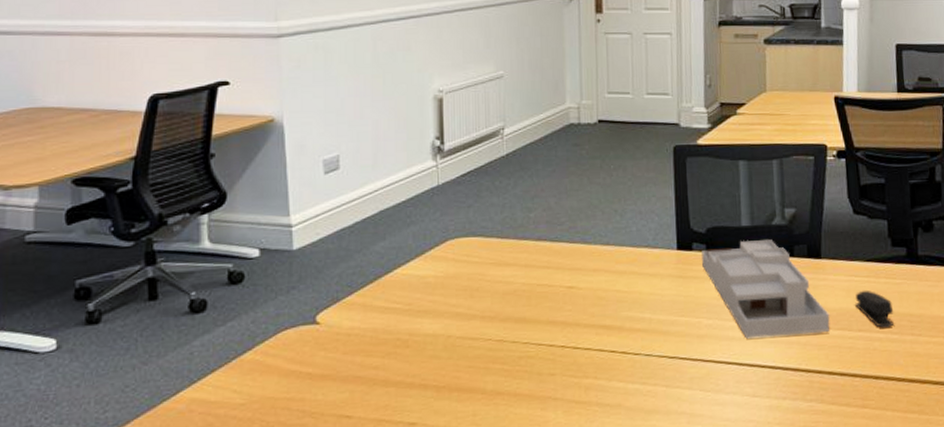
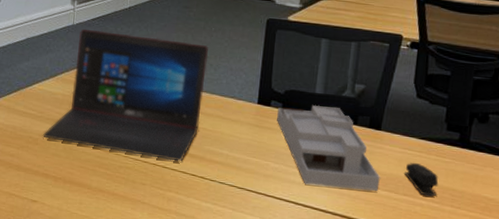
laptop: none [415,187,612,339] -> present [43,28,209,162]

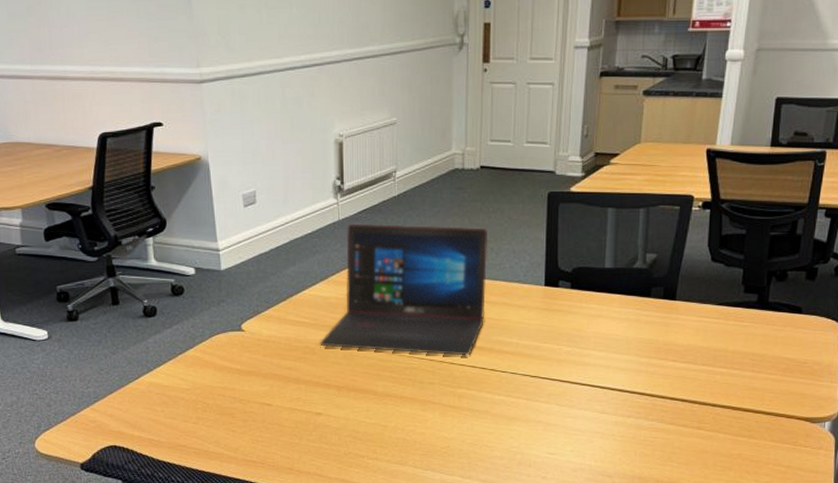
desk organizer: present [277,105,380,191] -> none [566,280,678,365]
stapler: present [404,162,439,197] -> none [702,330,738,364]

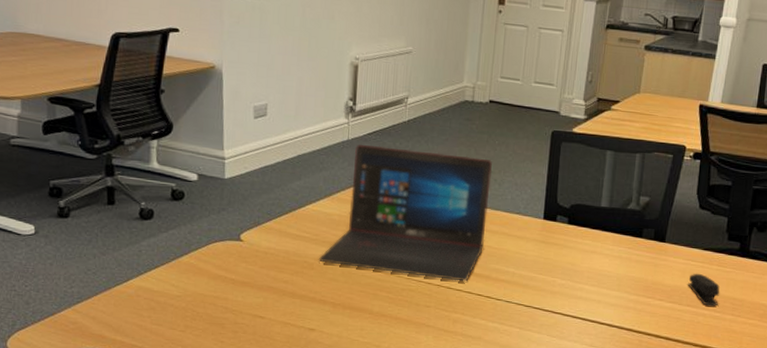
stapler: none [702,330,738,364] -> present [688,273,720,306]

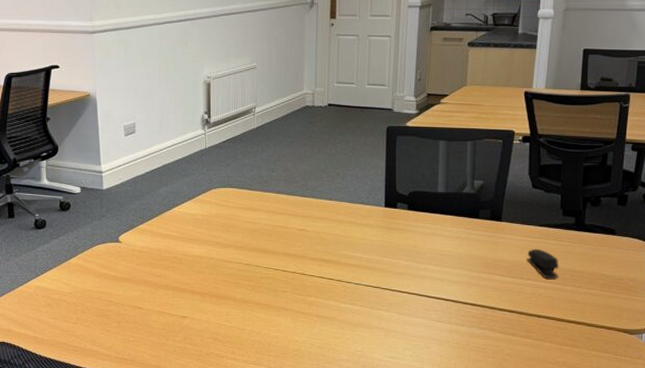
laptop: present [319,144,493,282] -> none [187,151,335,268]

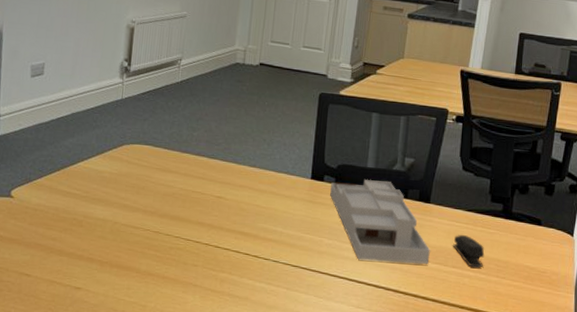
desk organizer: none [404,203,505,279] -> present [330,179,430,264]

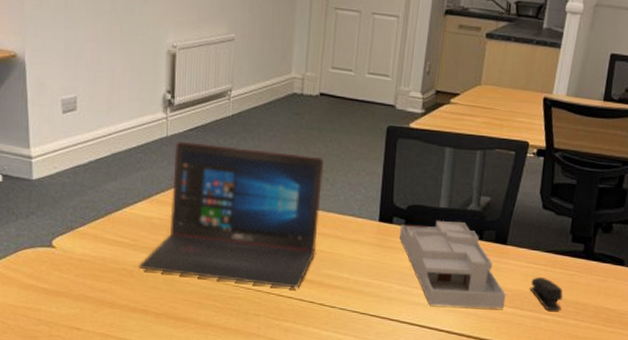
laptop: none [88,103,262,241] -> present [139,141,324,288]

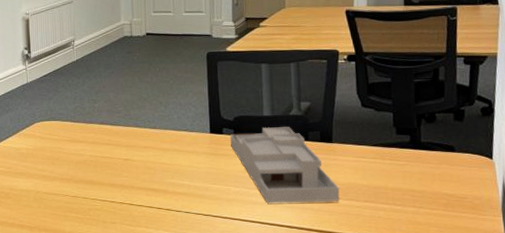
laptop: present [139,141,324,288] -> none [14,84,158,198]
stapler: present [530,276,563,311] -> none [362,169,397,200]

